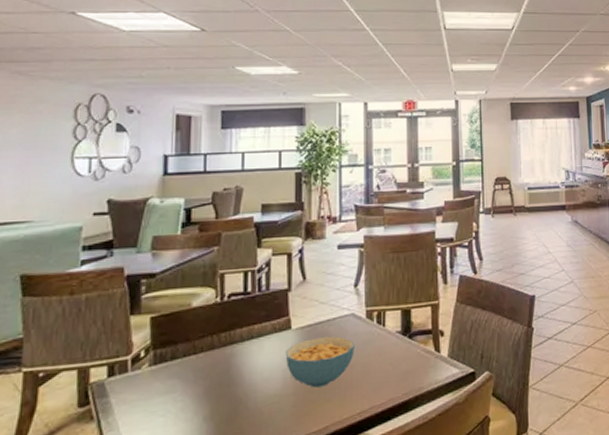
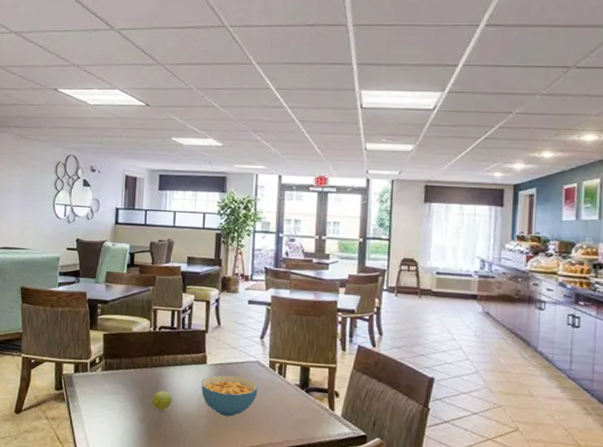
fruit: none [221,374,249,401] -> present [151,391,173,411]

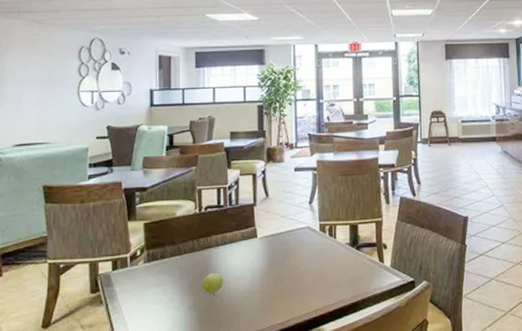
cereal bowl: present [201,375,258,417] -> none [253,244,310,287]

